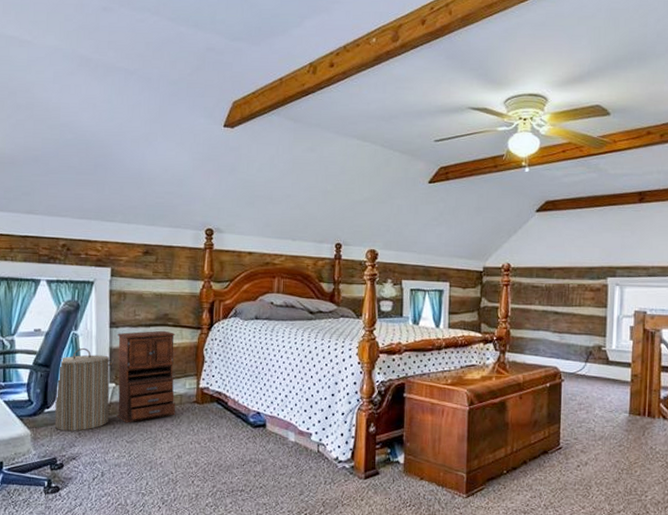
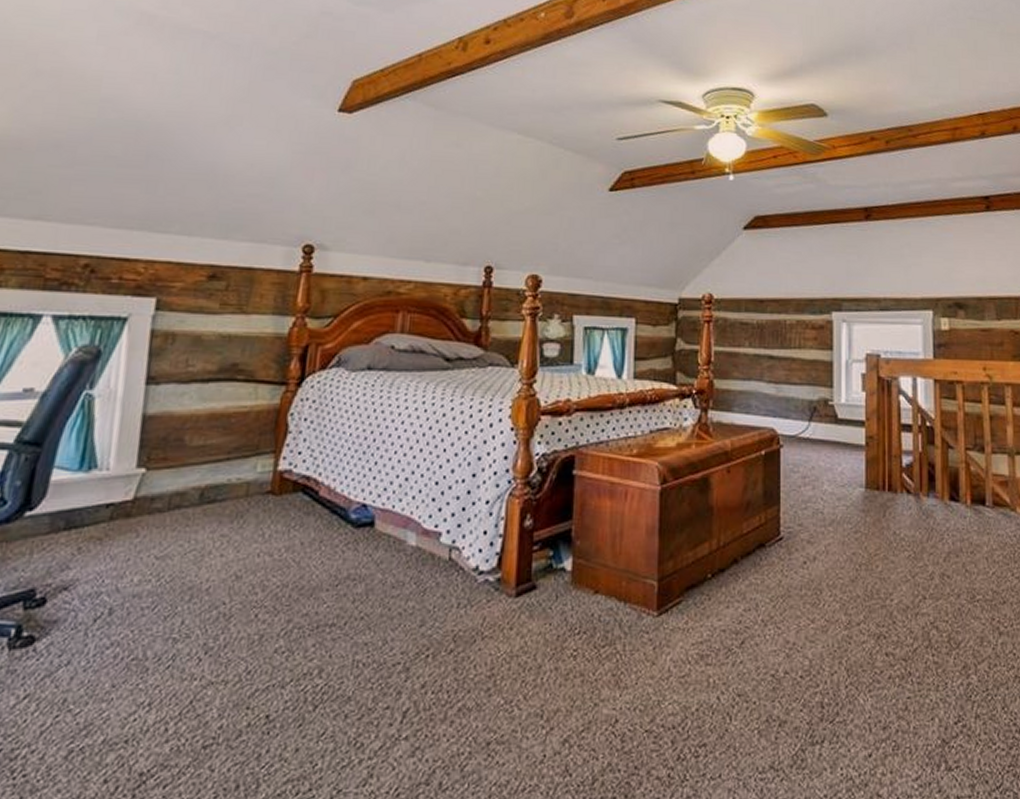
laundry hamper: present [54,347,115,431] -> none [39,415,150,544]
chest of drawers: present [116,330,176,423] -> none [142,387,247,529]

